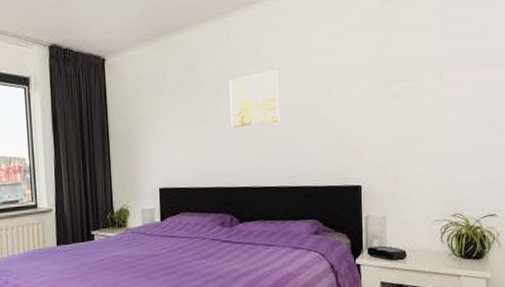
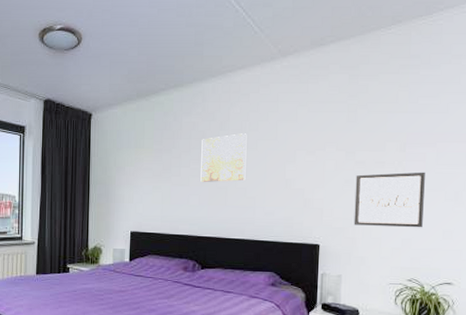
wall art: none [393,100,463,162] -> present [354,172,425,228]

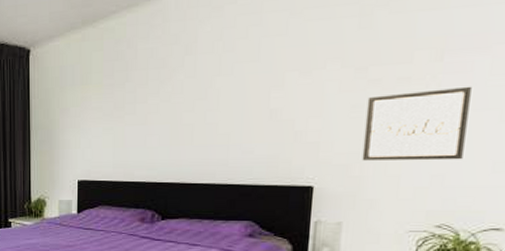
wall art: present [200,133,247,182] -> none [160,56,220,119]

